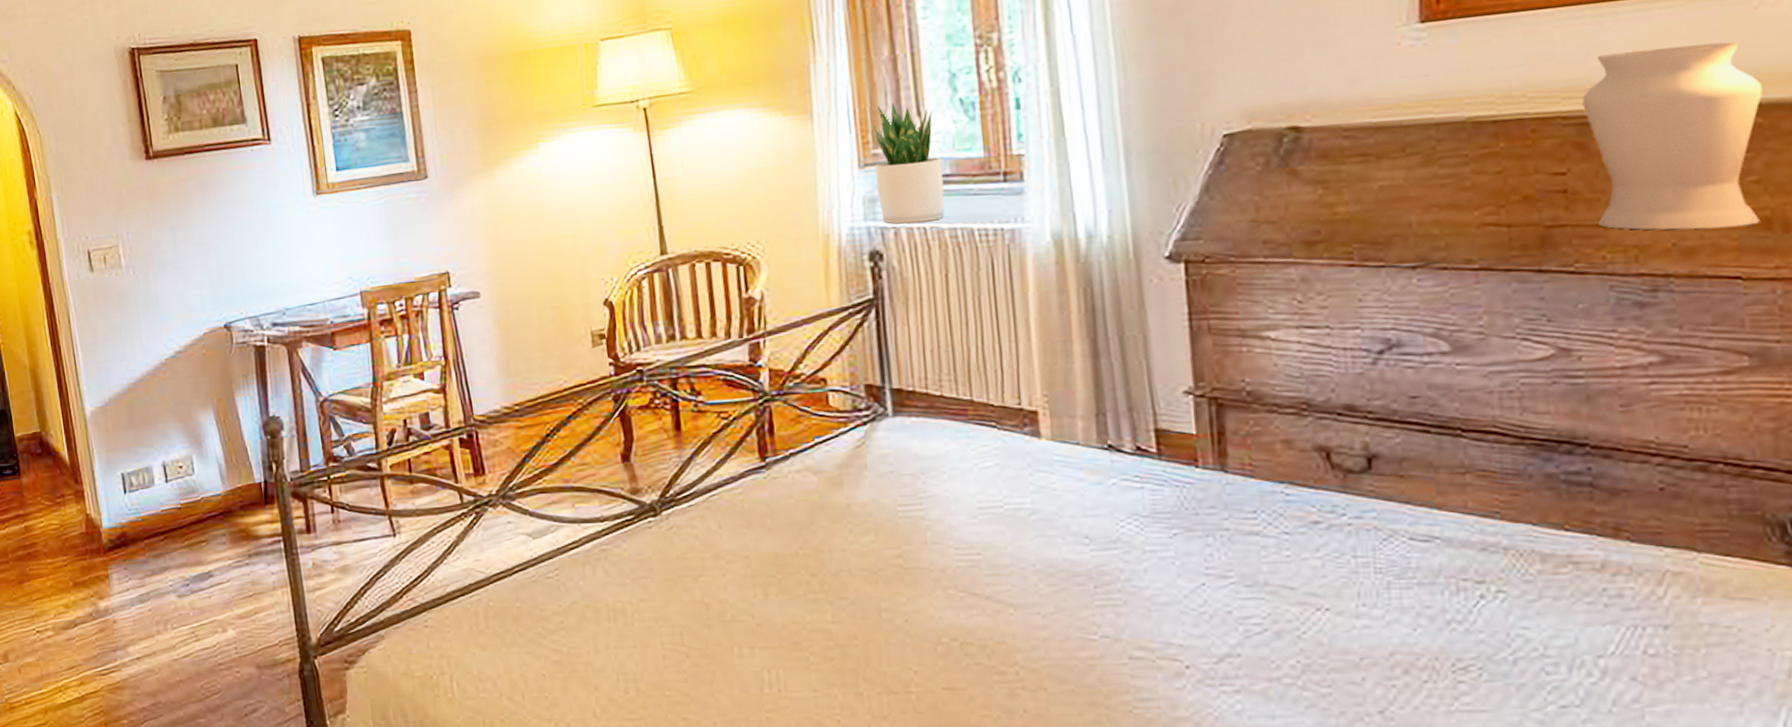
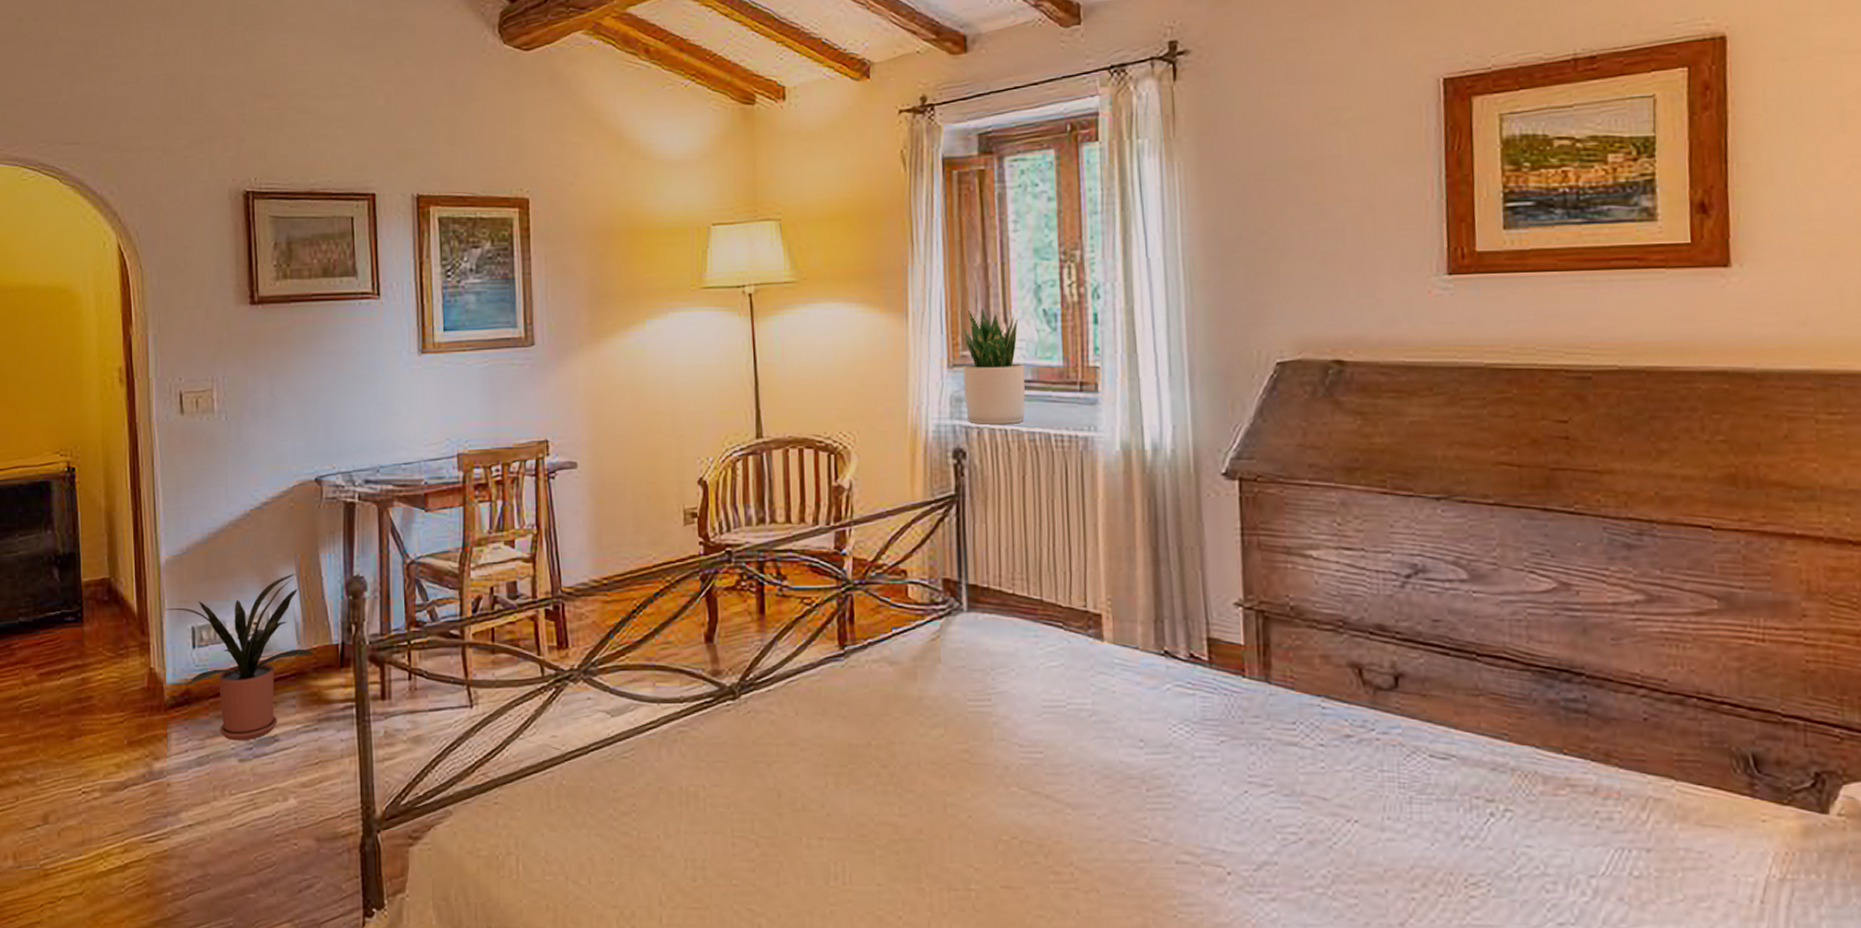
house plant: none [95,417,241,578] -> present [165,573,316,741]
decorative vase: present [1582,41,1762,231] -> none [1581,314,1729,481]

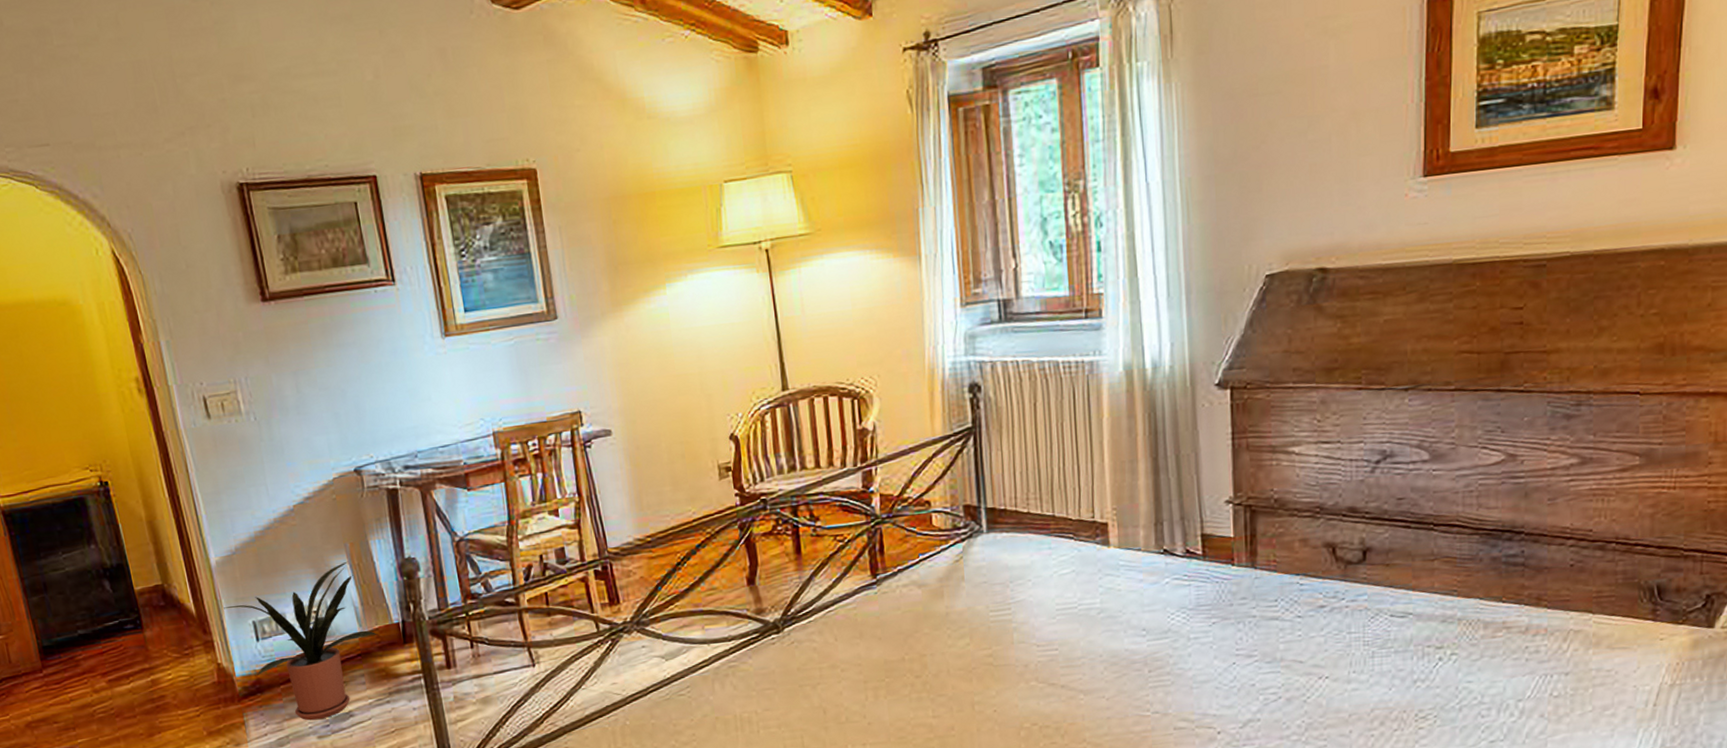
planter: present [960,309,1025,425] -> none [971,246,1035,359]

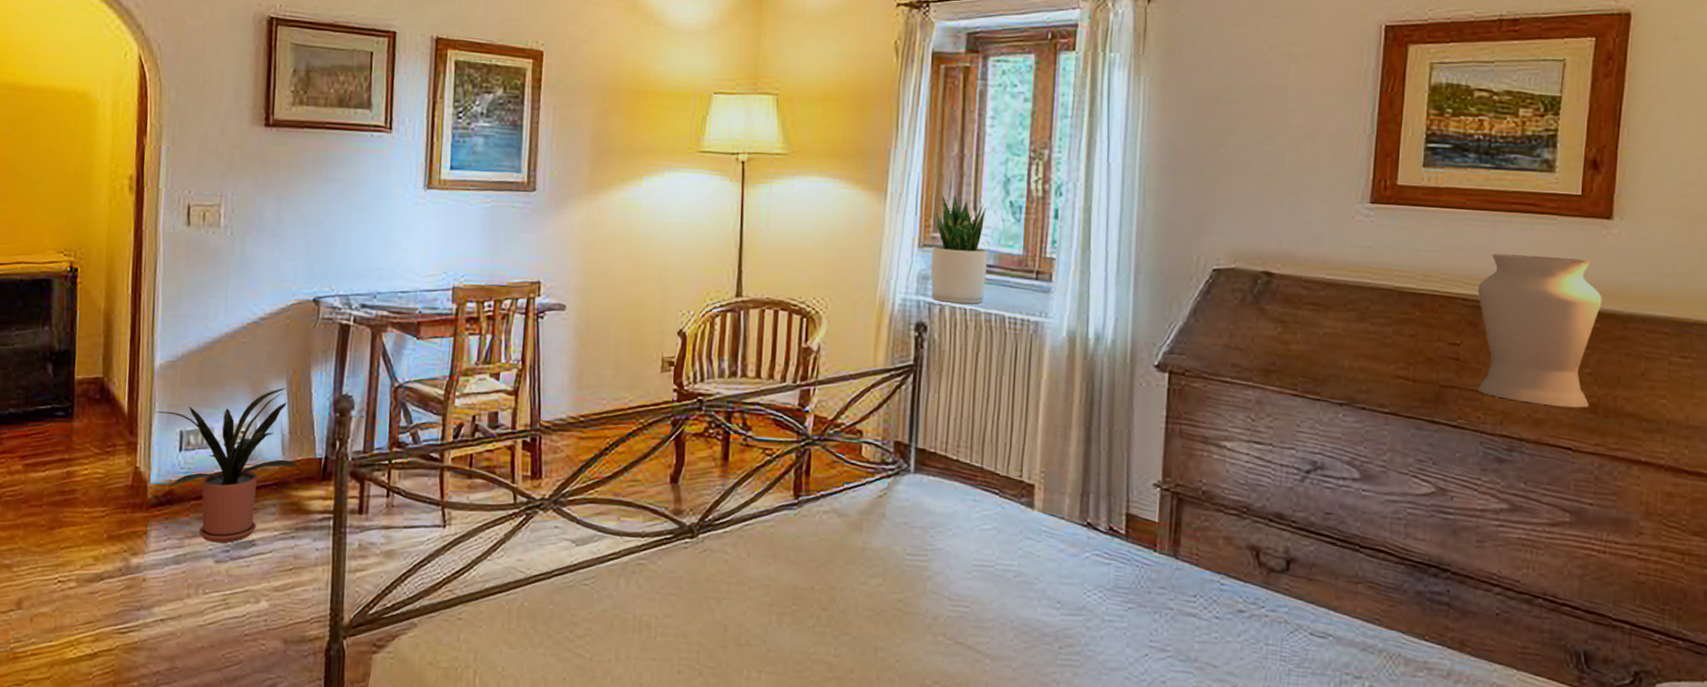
planter: none [971,246,1035,359] -> present [930,195,987,304]
decorative vase: none [1539,196,1666,355] -> present [1478,253,1602,408]

